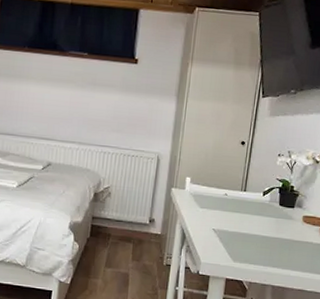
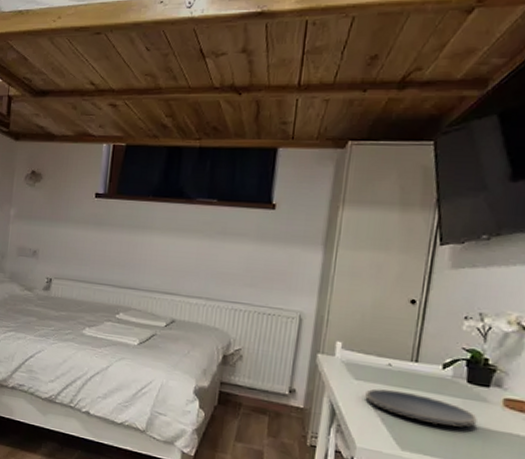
plate: none [208,214,286,240] -> present [365,388,477,427]

